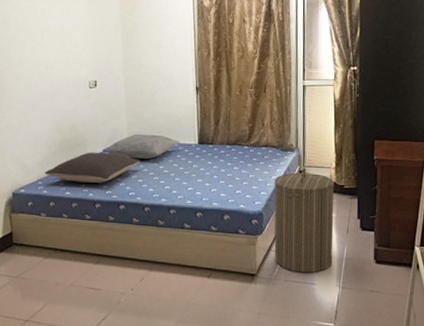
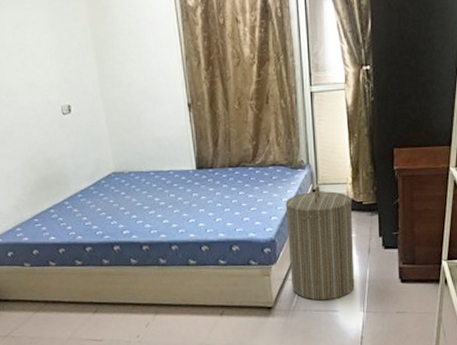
pillow: present [44,152,141,183] -> none [22,188,133,225]
pillow: present [102,134,179,160] -> none [87,162,175,193]

